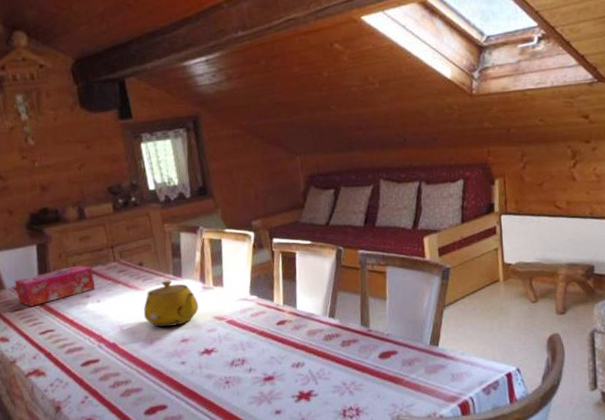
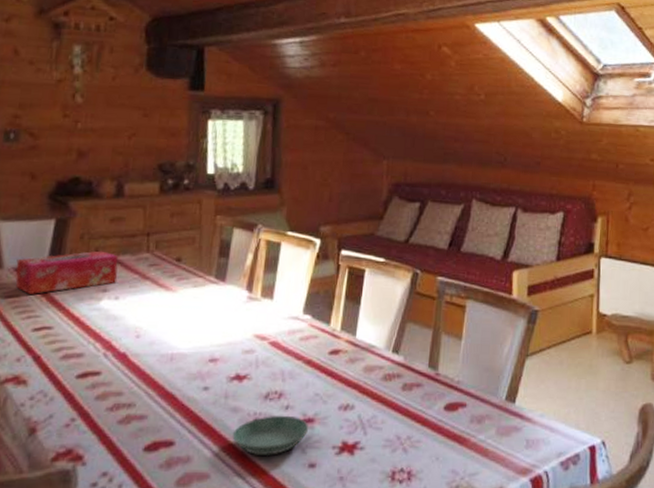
teapot: present [143,280,199,328] -> none [169,283,240,341]
saucer: none [210,376,271,409] -> present [232,415,309,455]

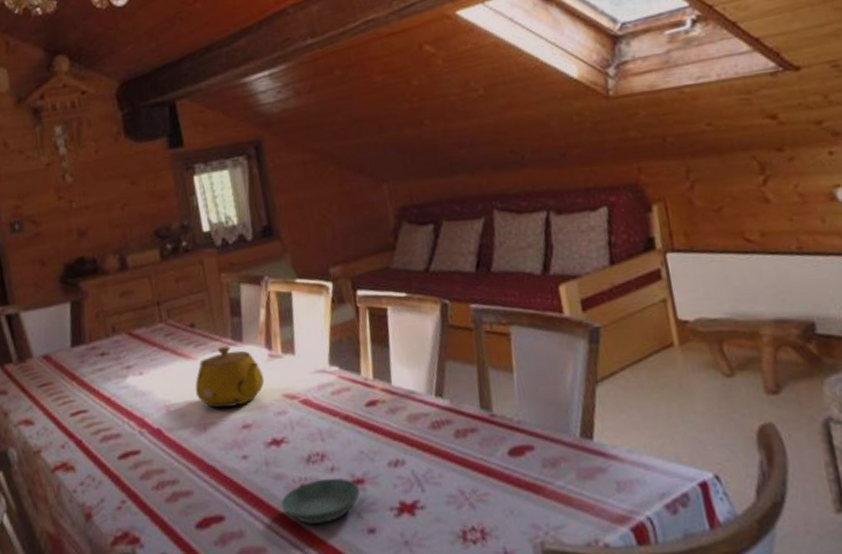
tissue box: present [15,250,118,294] -> none [43,327,138,380]
teapot: none [169,283,240,341] -> present [195,346,265,409]

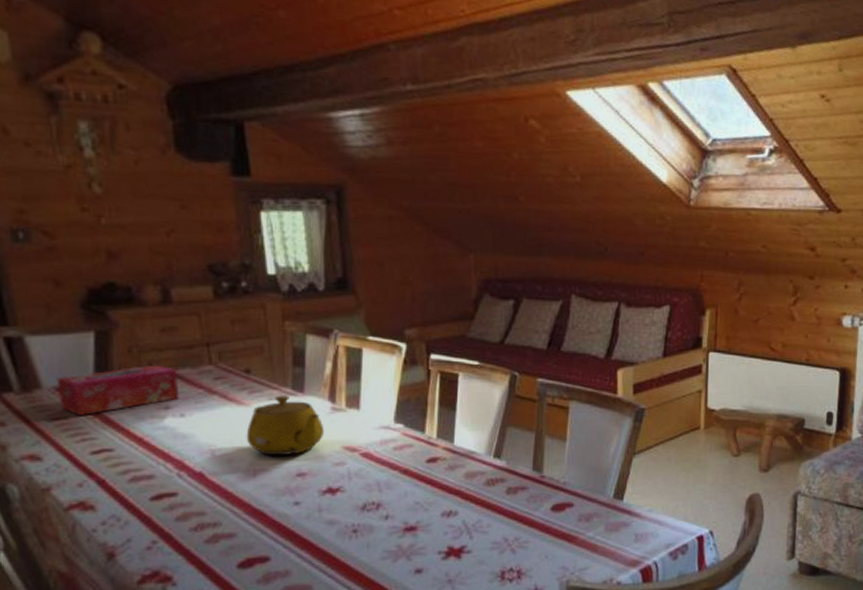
tissue box: none [43,327,138,380] -> present [56,365,180,415]
saucer: present [281,478,361,524] -> none [331,525,412,565]

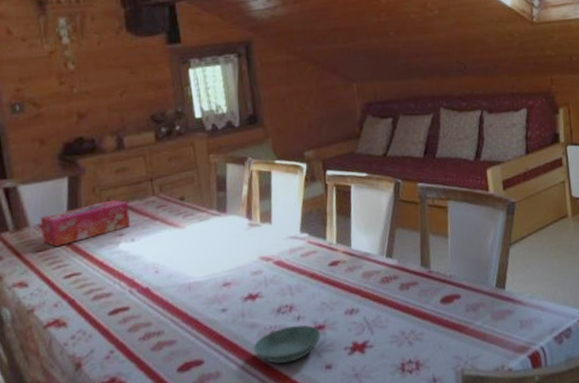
teapot: present [246,395,325,456] -> none [182,216,244,270]
saucer: none [331,525,412,565] -> present [253,325,321,364]

